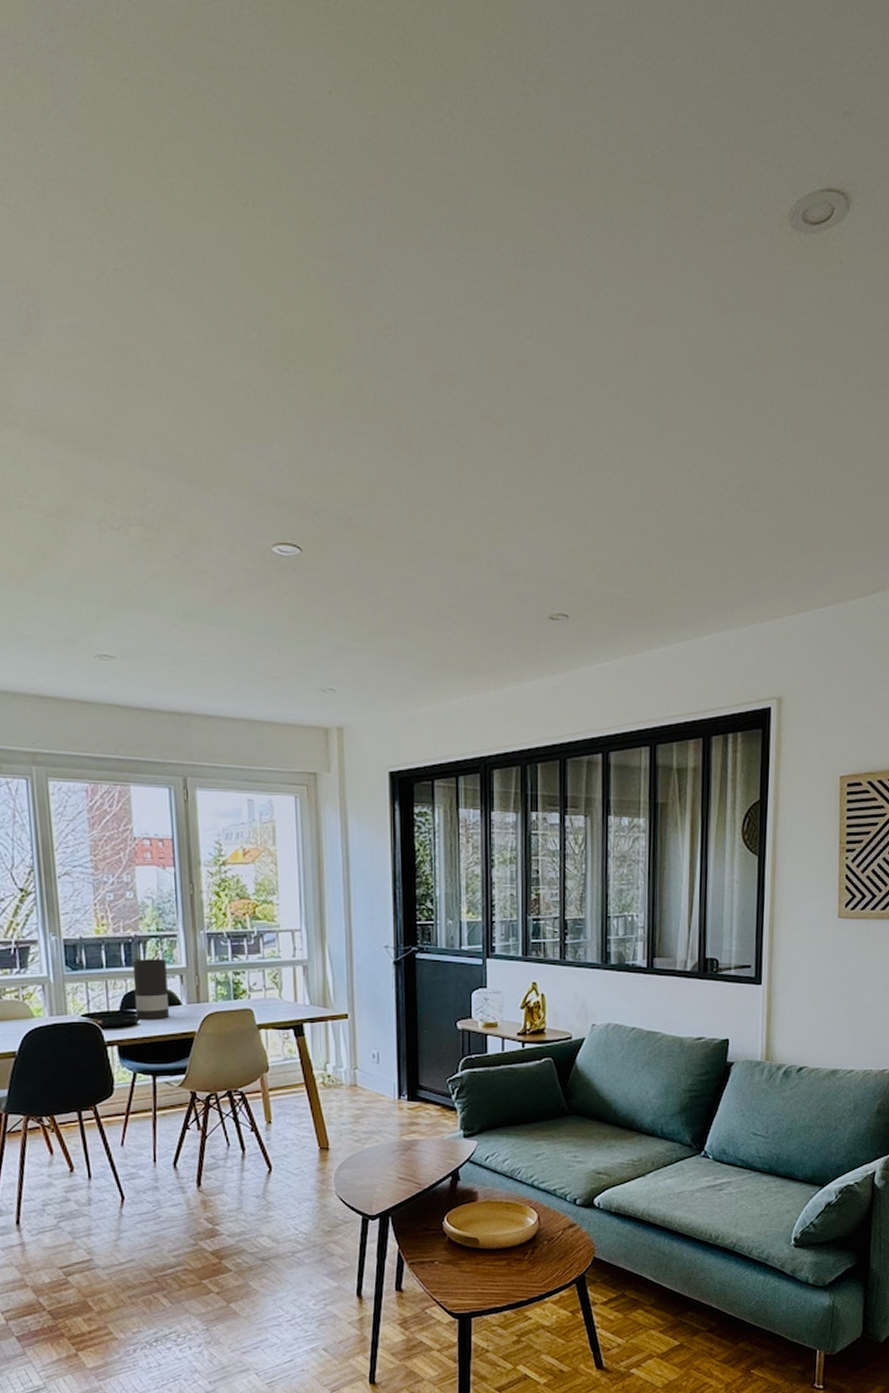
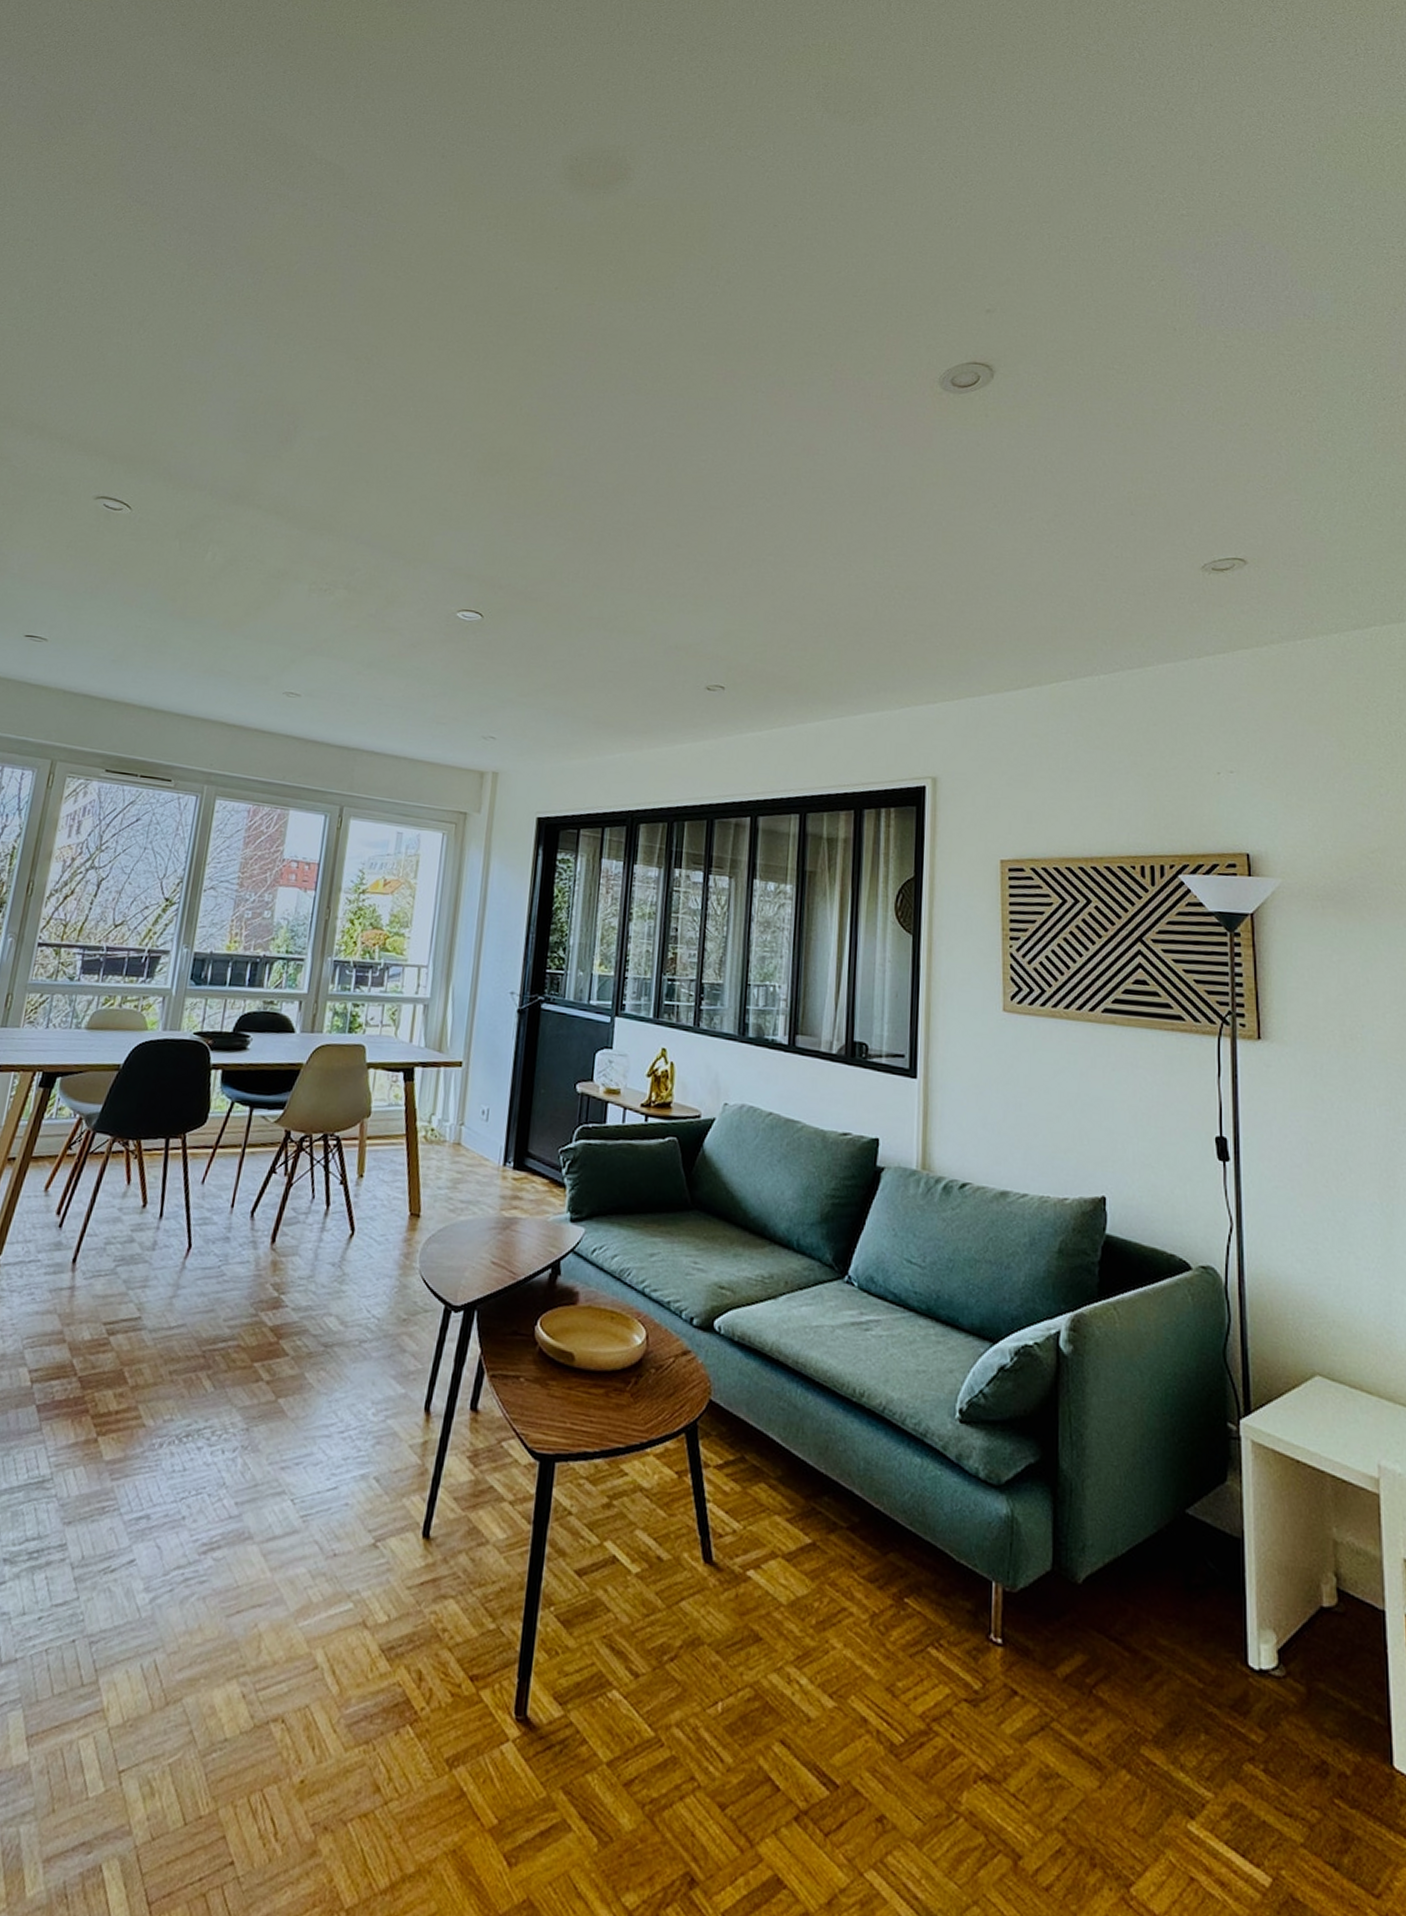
vase: present [132,959,169,1019] -> none [246,980,289,1046]

